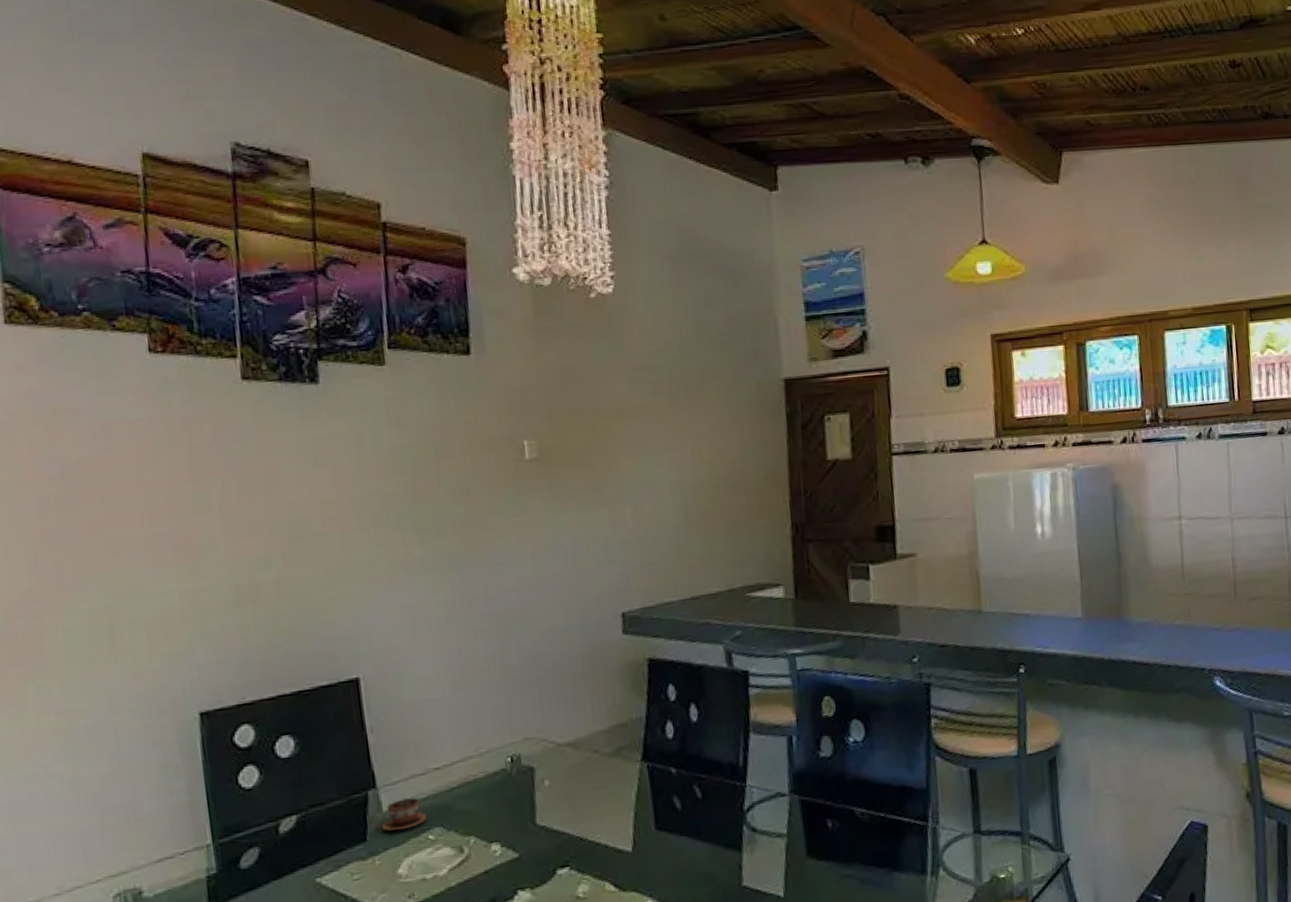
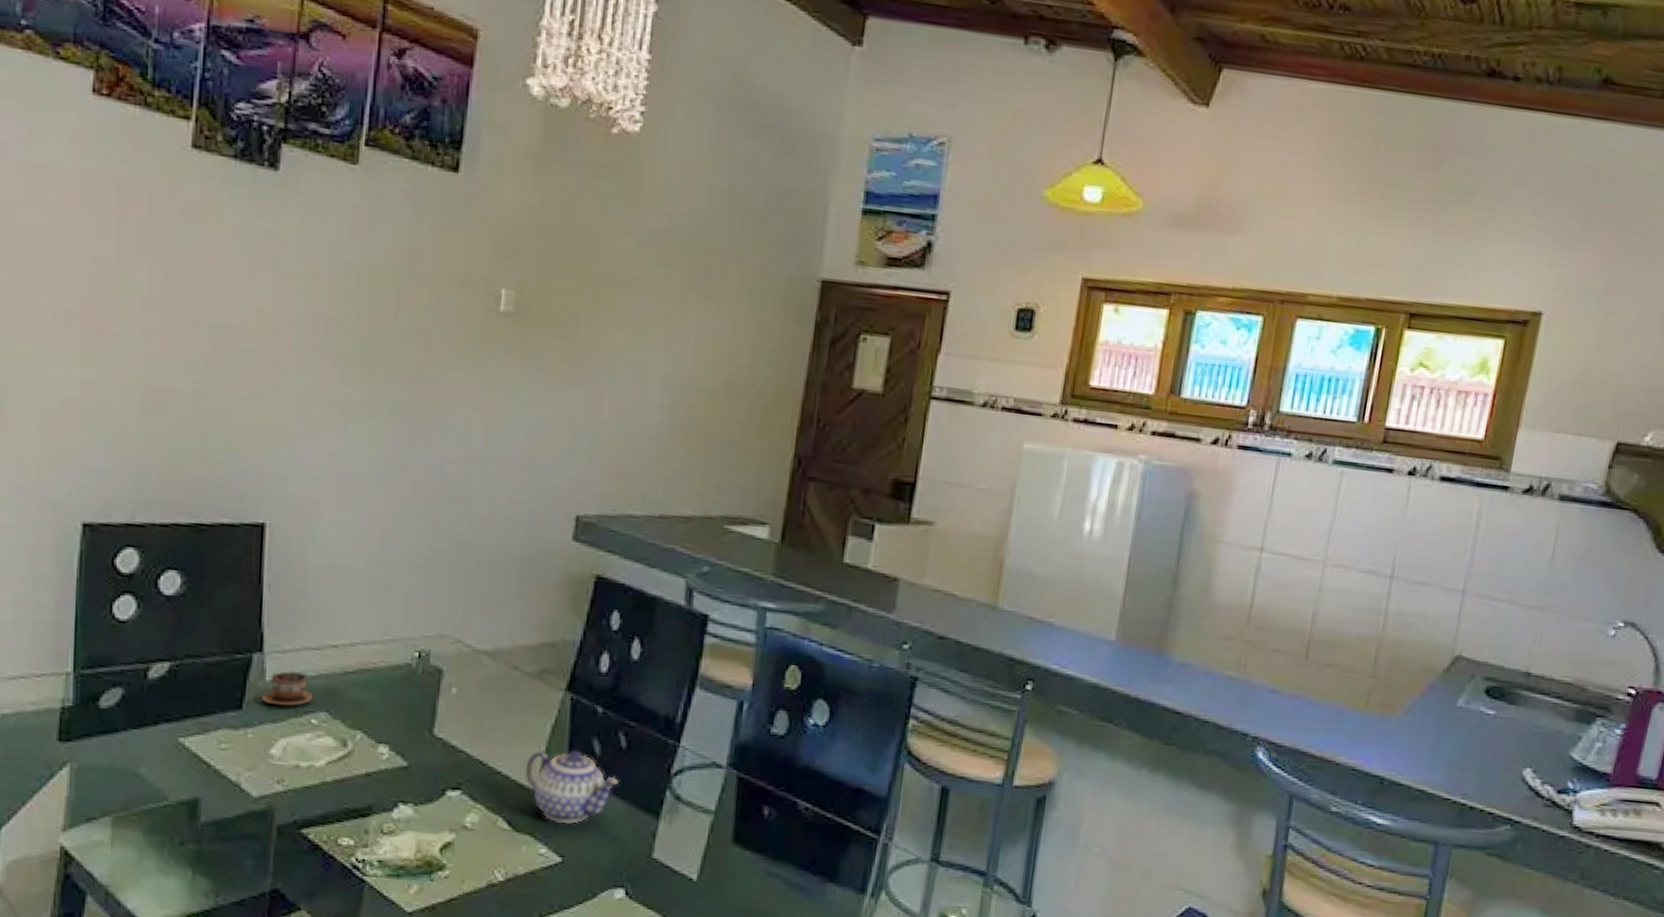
teapot: none [620,809,701,876] -> present [525,749,619,825]

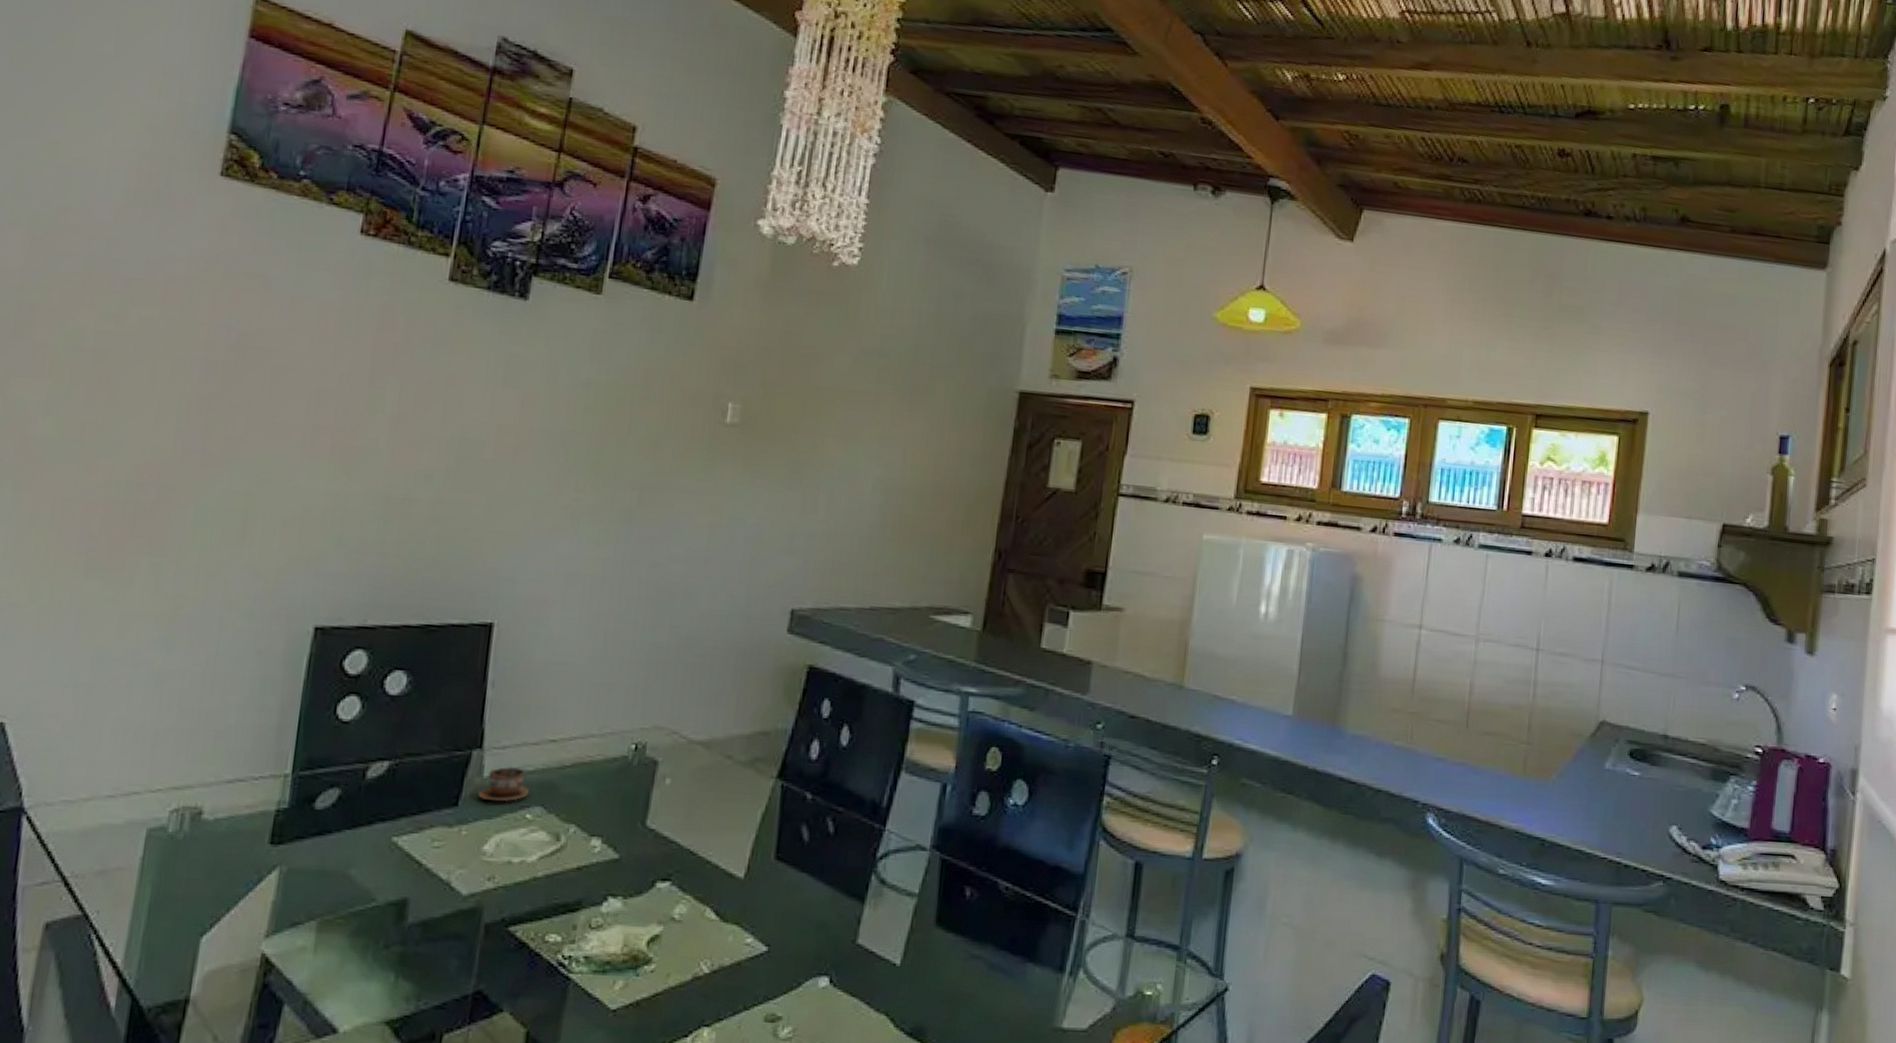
teapot: present [525,749,619,825] -> none [734,836,825,913]

